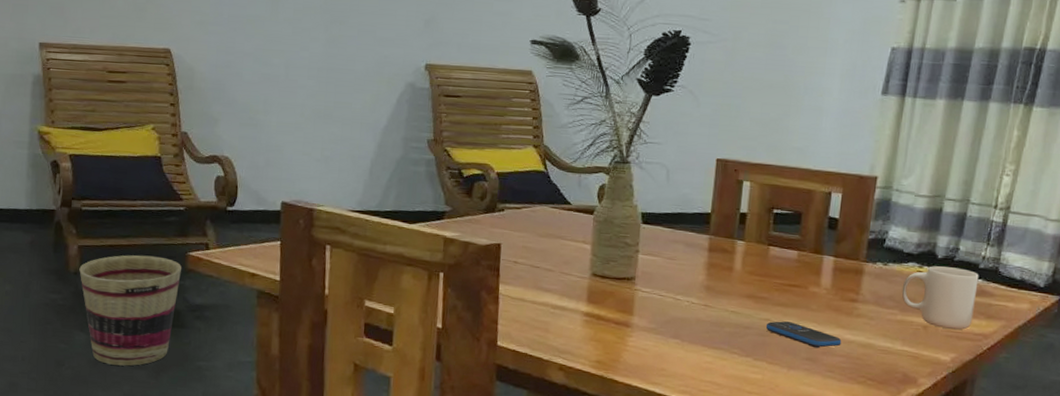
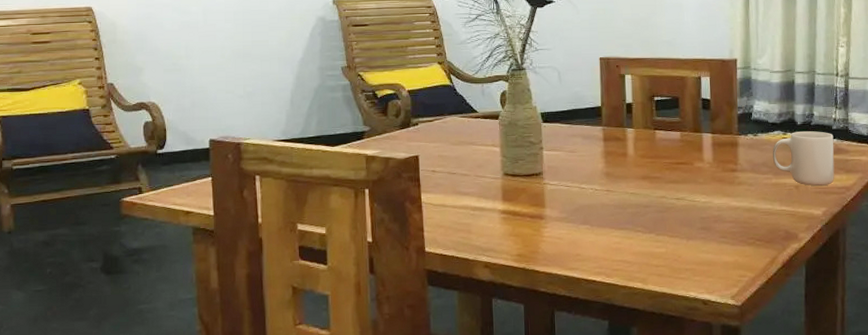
basket: present [79,255,181,366] -> none [13,206,116,320]
mobile phone: present [765,321,842,349] -> none [662,196,729,218]

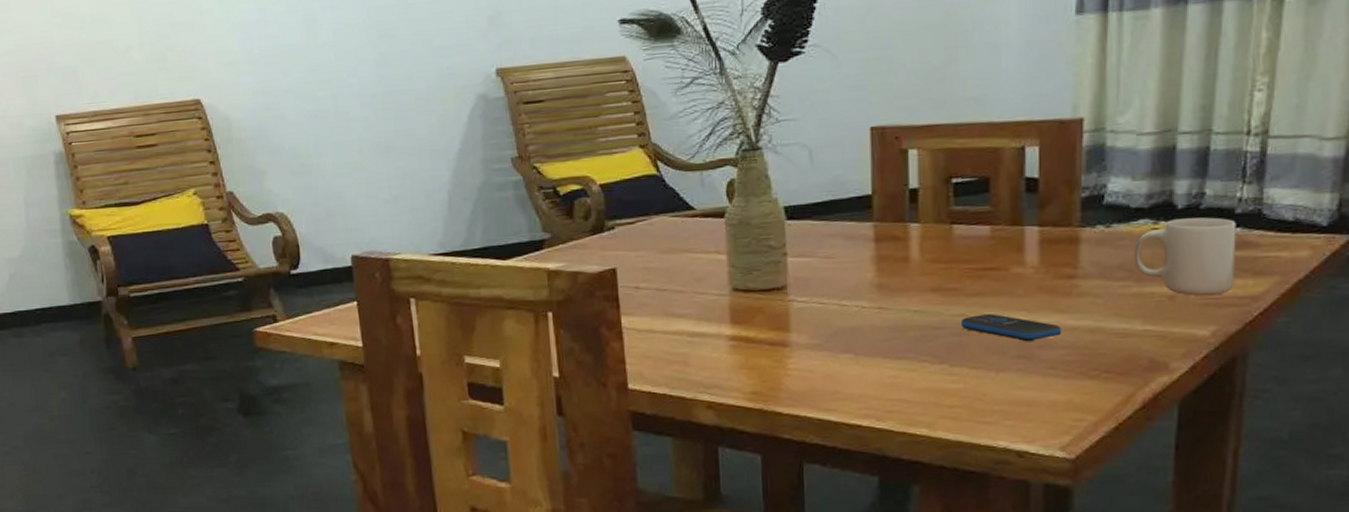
mobile phone: none [662,196,729,218] -> present [960,314,1062,342]

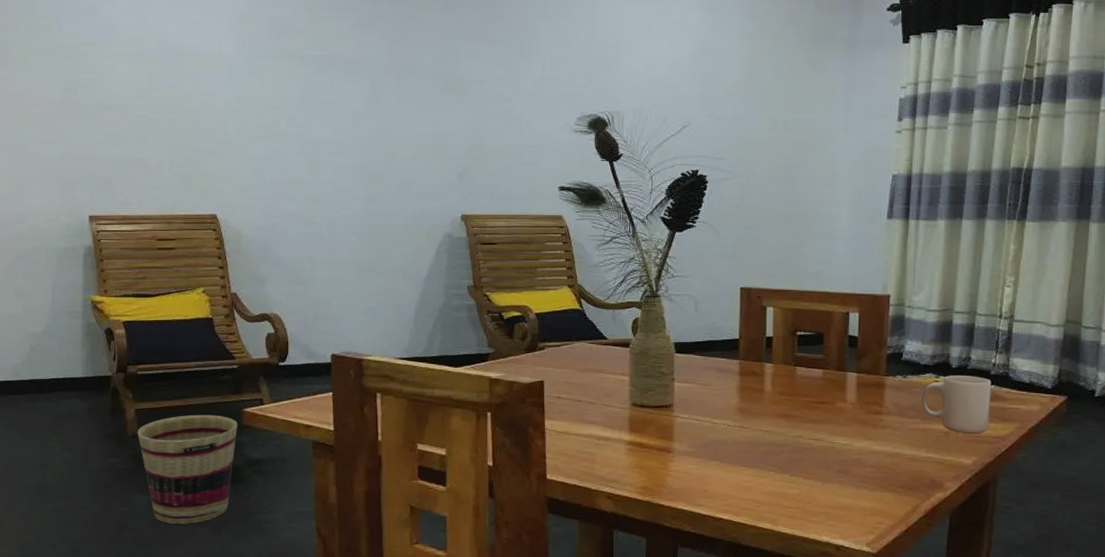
basket: none [137,337,250,466] -> present [137,414,237,524]
mobile phone: present [960,314,1062,342] -> none [798,437,870,461]

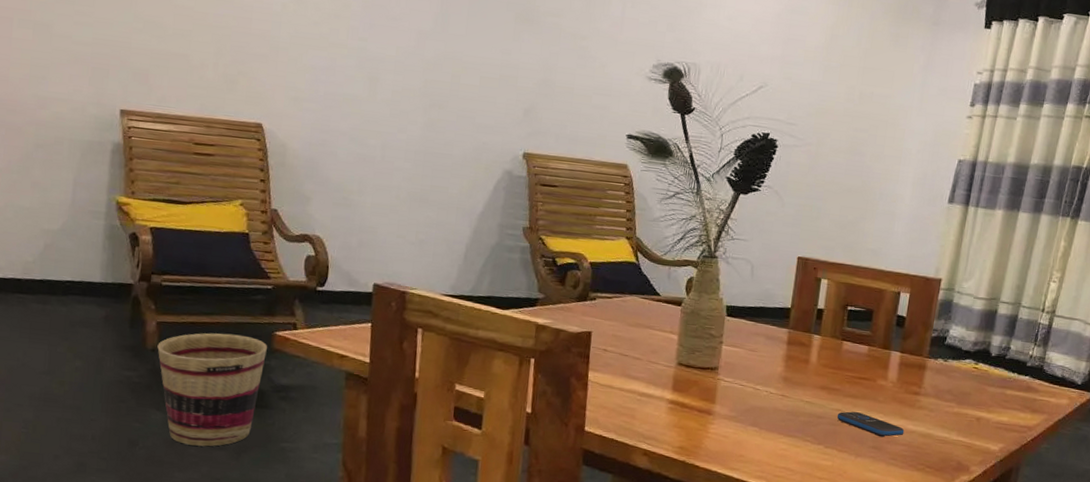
mobile phone: none [798,437,870,461] -> present [837,411,905,438]
cup: present [922,375,992,435] -> none [959,363,1027,423]

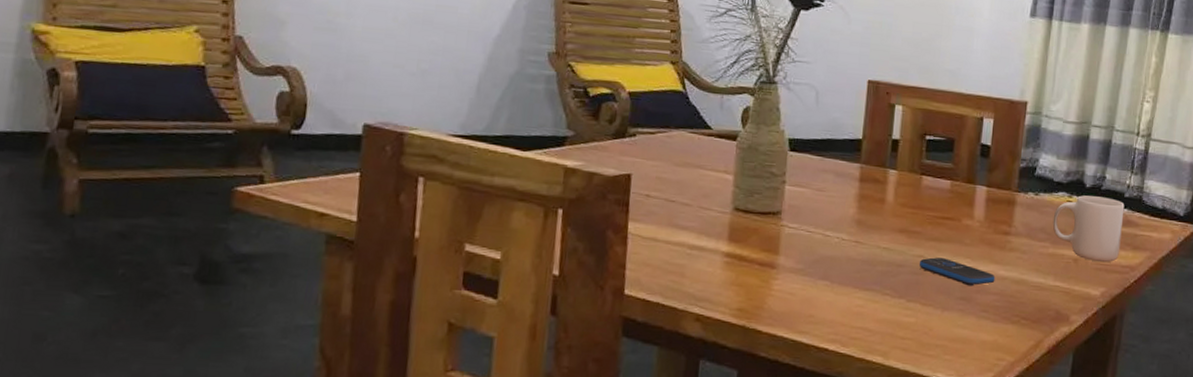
basket: present [157,333,267,447] -> none [78,191,225,338]
cup: none [959,363,1027,423] -> present [1052,195,1125,263]

